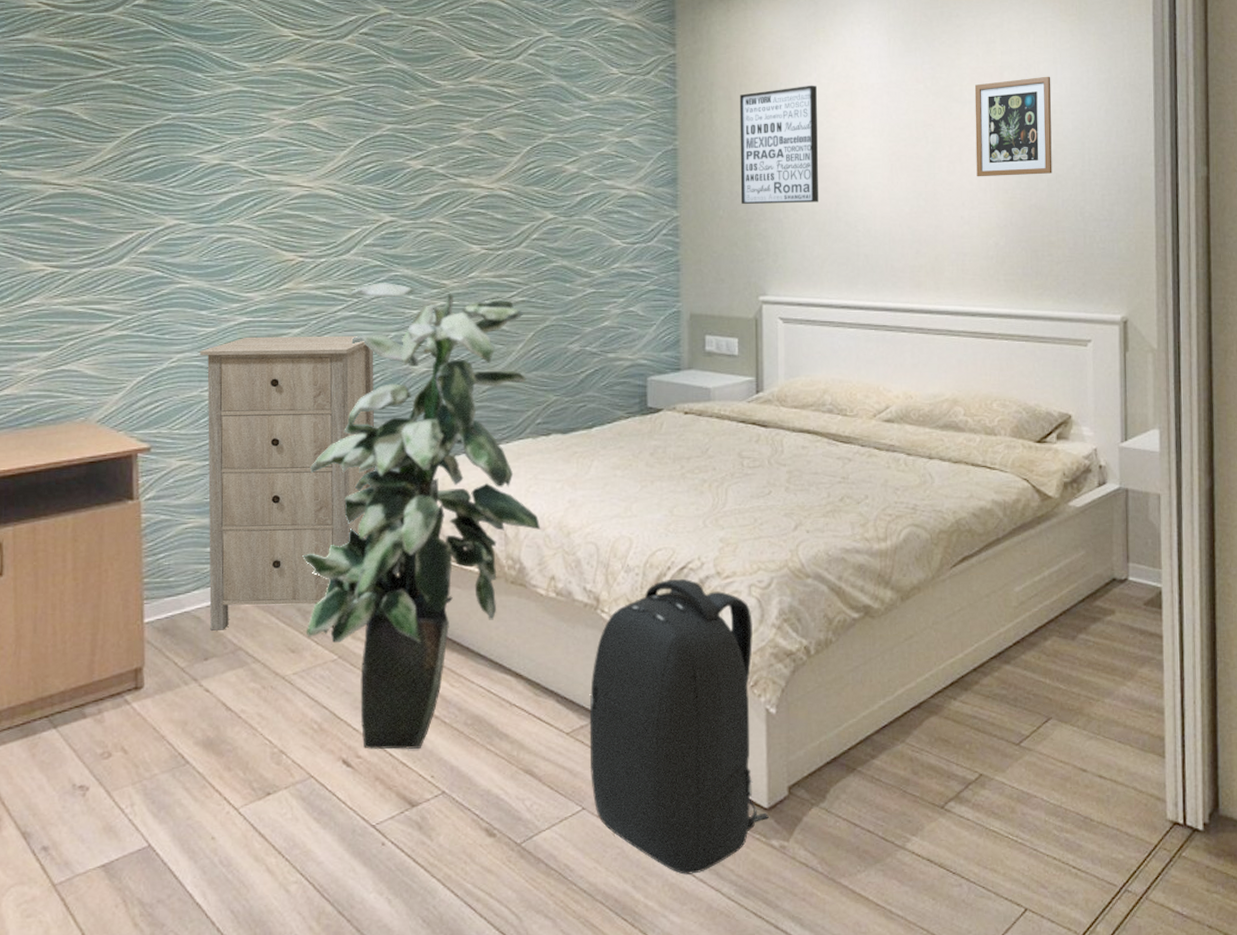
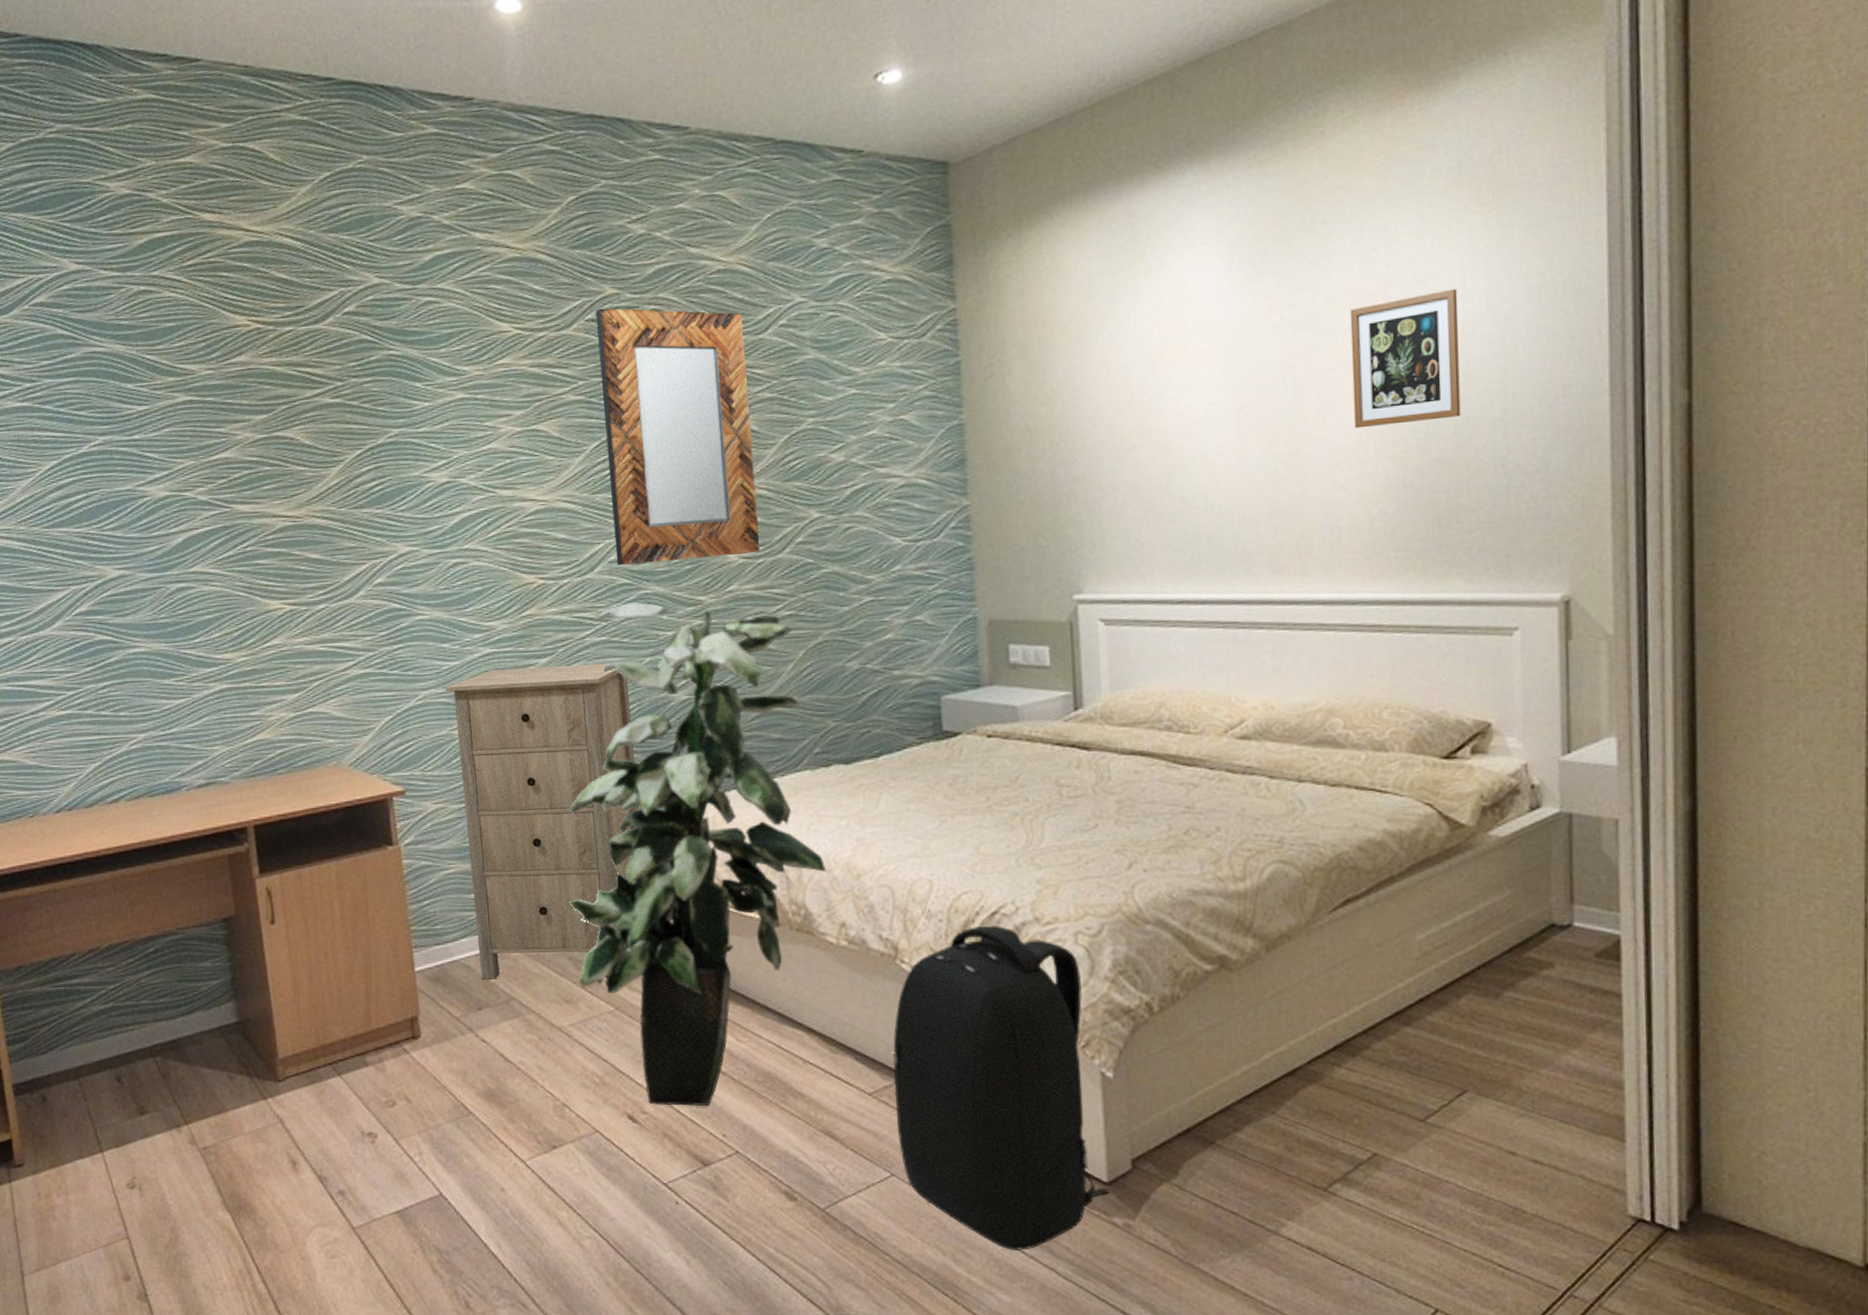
home mirror: none [369,24,500,250] -> present [595,308,761,566]
wall art: present [739,85,818,205] -> none [1038,330,1144,486]

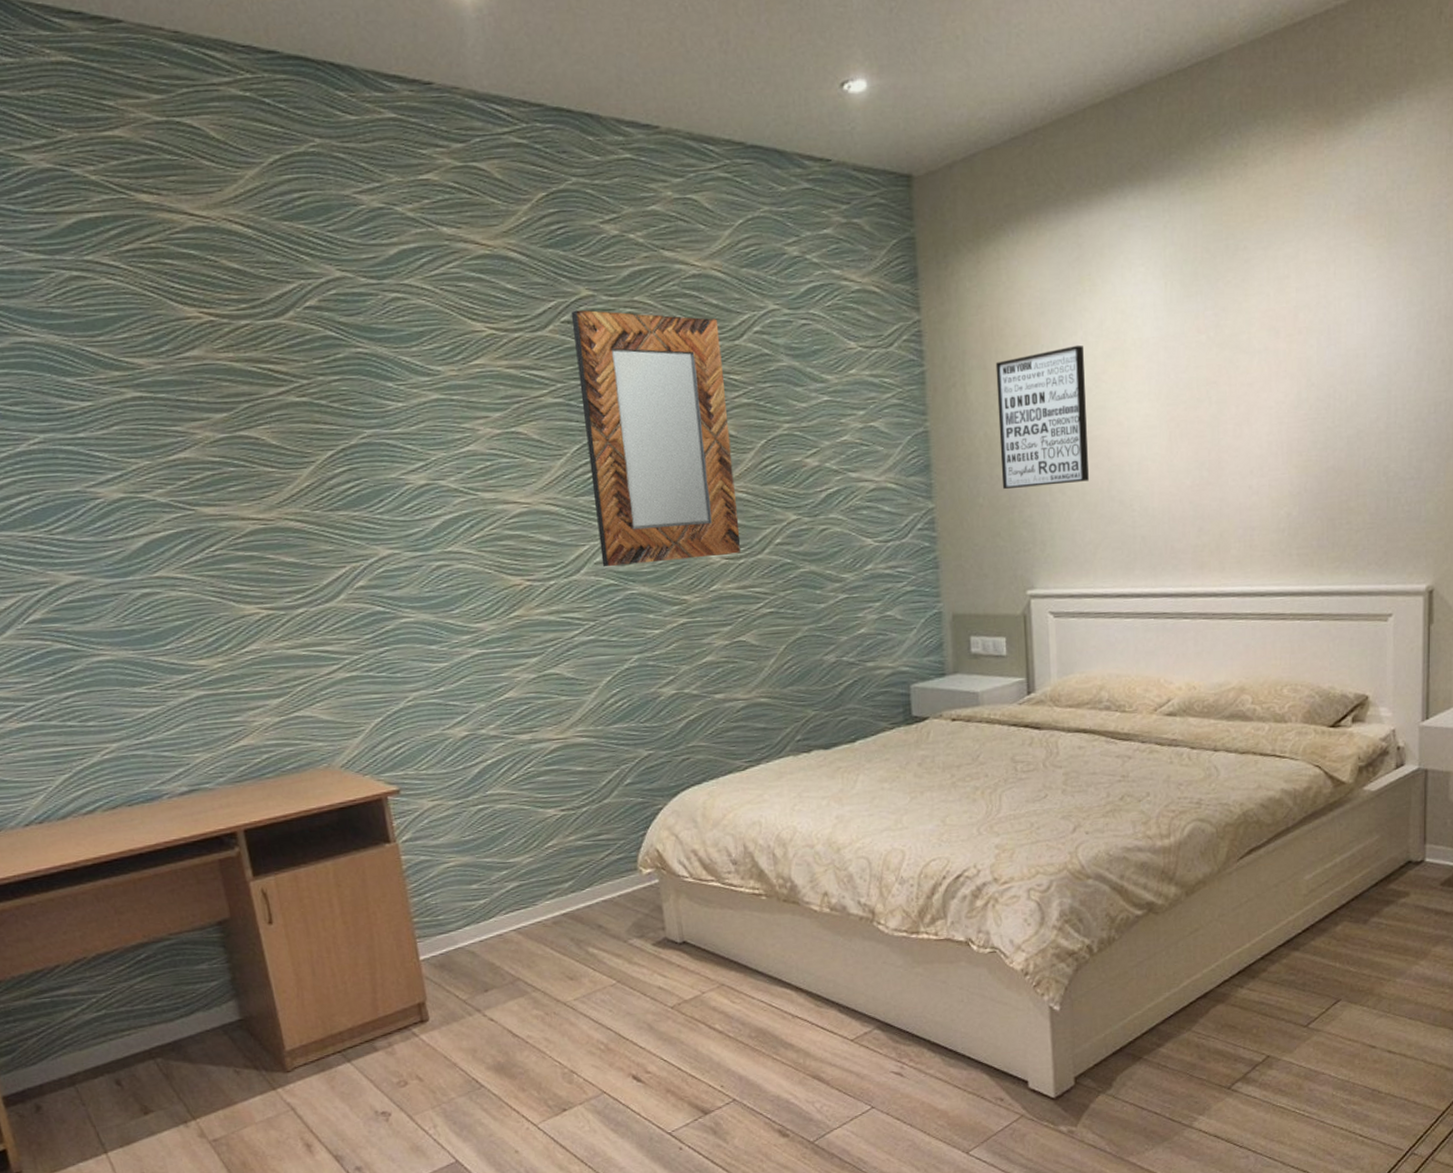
storage cabinet: present [445,662,639,980] -> none [435,660,633,964]
indoor plant: present [569,602,827,1106] -> none [566,602,810,1065]
backpack: present [893,925,1109,1252] -> none [872,886,1056,1162]
wall art: none [1038,330,1144,486] -> present [995,344,1089,490]
picture frame: present [1349,288,1461,429] -> none [1265,314,1354,440]

